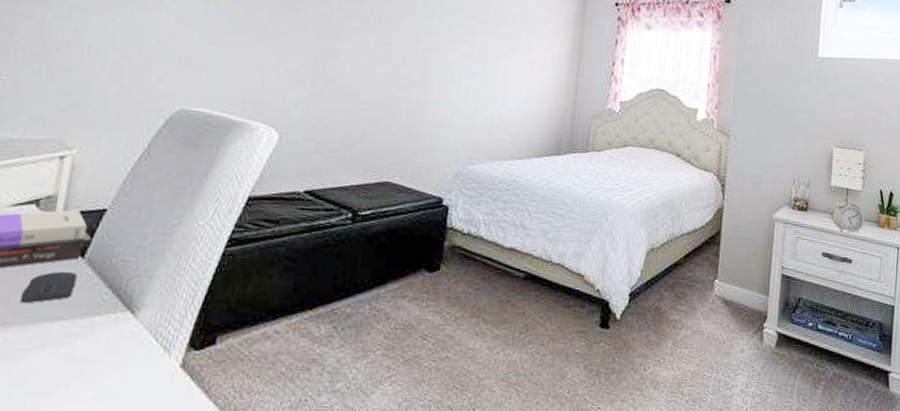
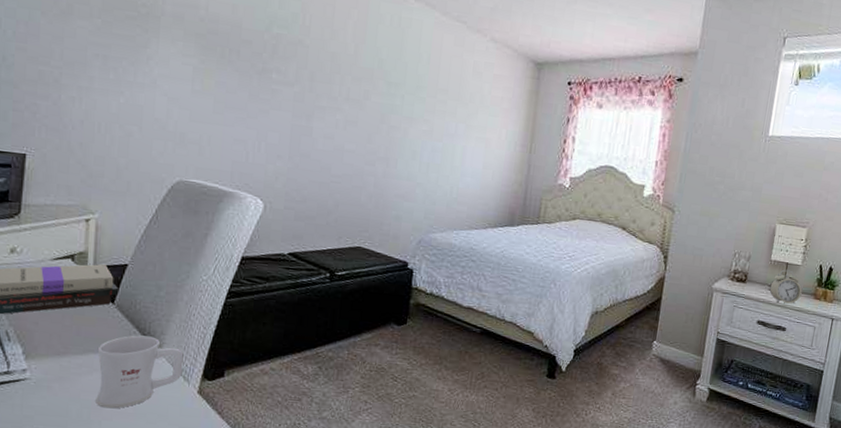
computer mouse: present [19,271,78,304] -> none [68,313,111,339]
mug: none [45,296,167,393] -> present [96,335,184,409]

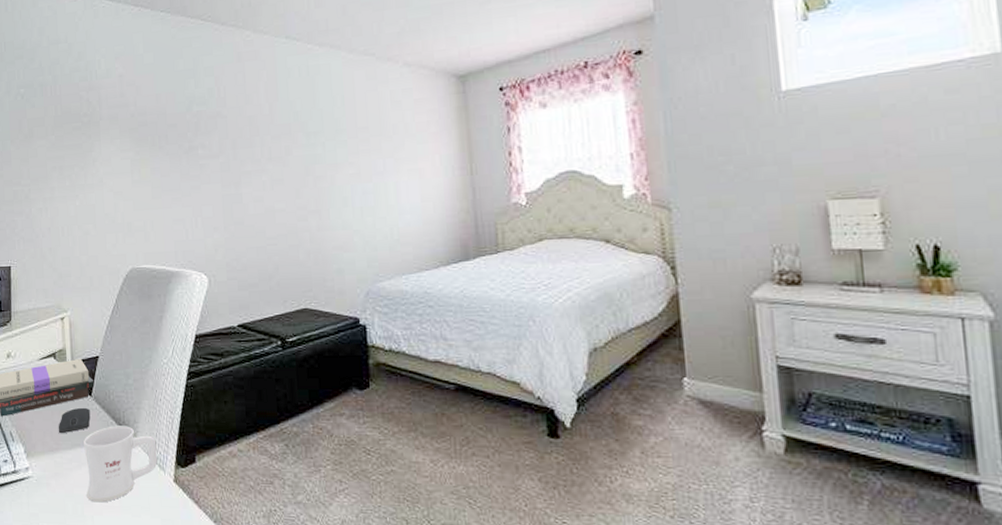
computer mouse: none [68,313,111,339] -> present [58,407,91,434]
alarm clock: present [769,269,802,305] -> none [841,258,898,306]

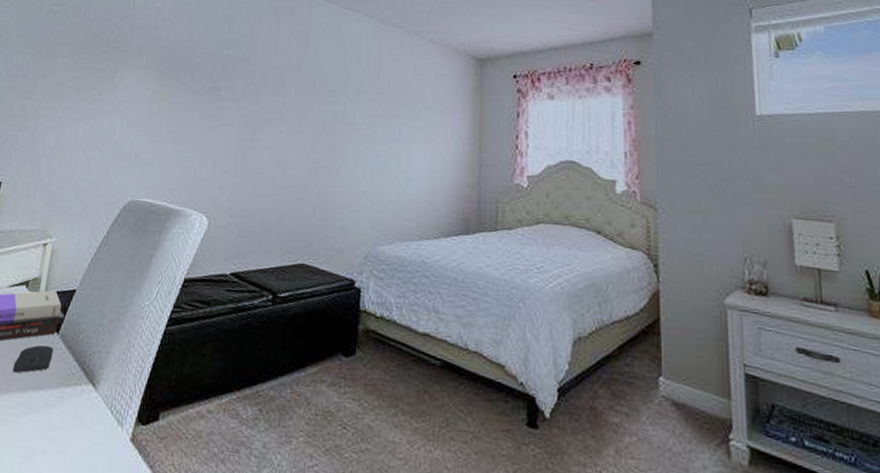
mug: present [83,426,158,503] -> none [28,369,120,459]

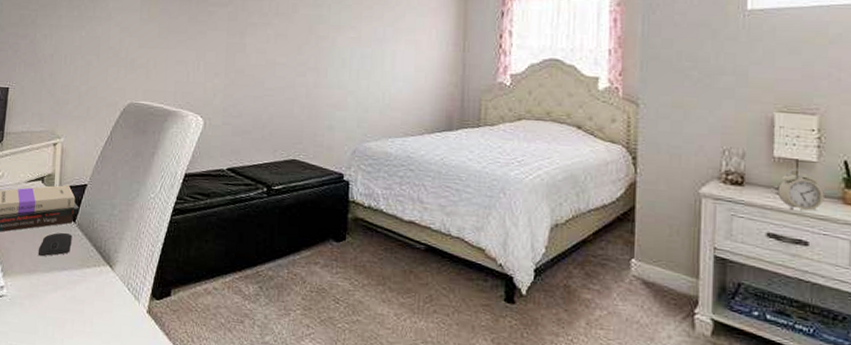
alarm clock: none [802,277,850,325] -> present [777,168,824,212]

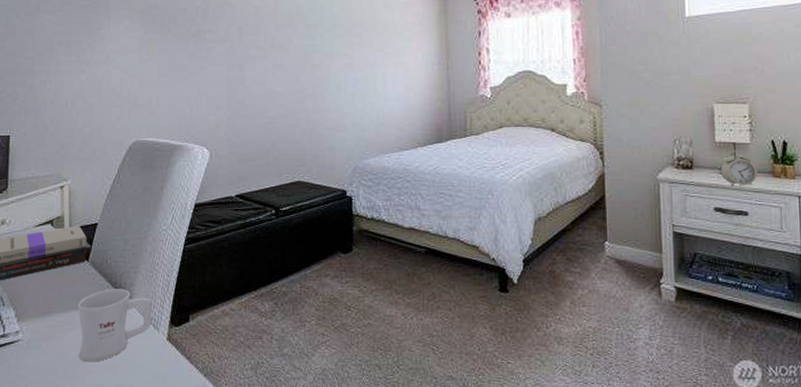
computer mouse: present [38,232,72,257] -> none [52,272,86,298]
mug: none [59,253,134,327] -> present [77,289,152,362]

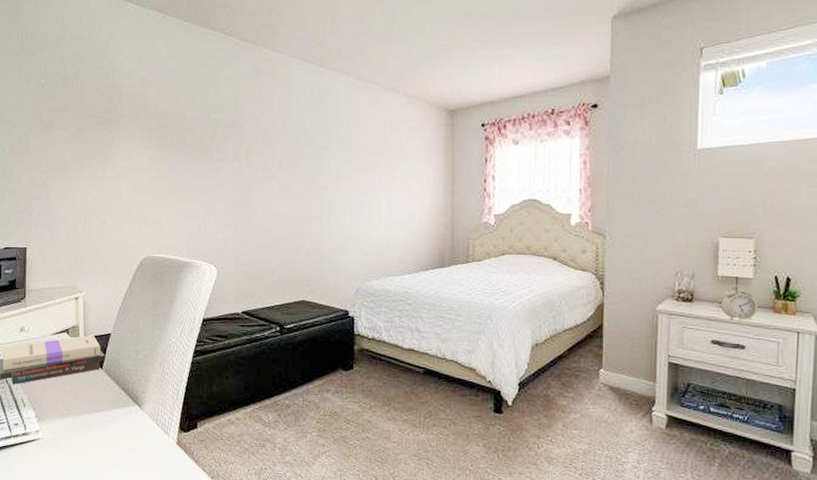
mug: present [77,289,152,362] -> none [92,395,162,462]

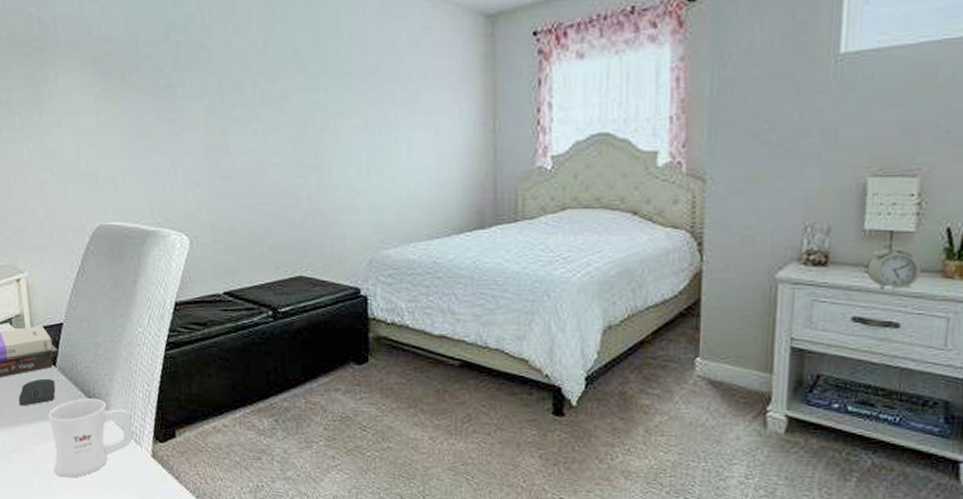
computer mouse: none [69,378,101,401] -> present [18,378,56,406]
mug: none [92,395,162,462] -> present [47,398,133,478]

